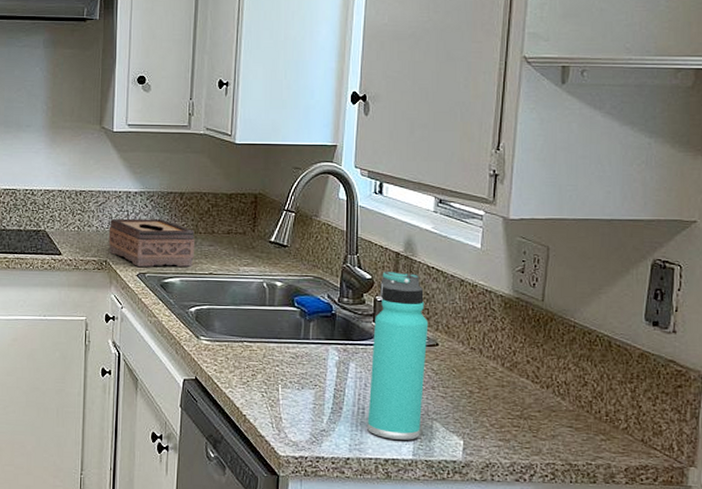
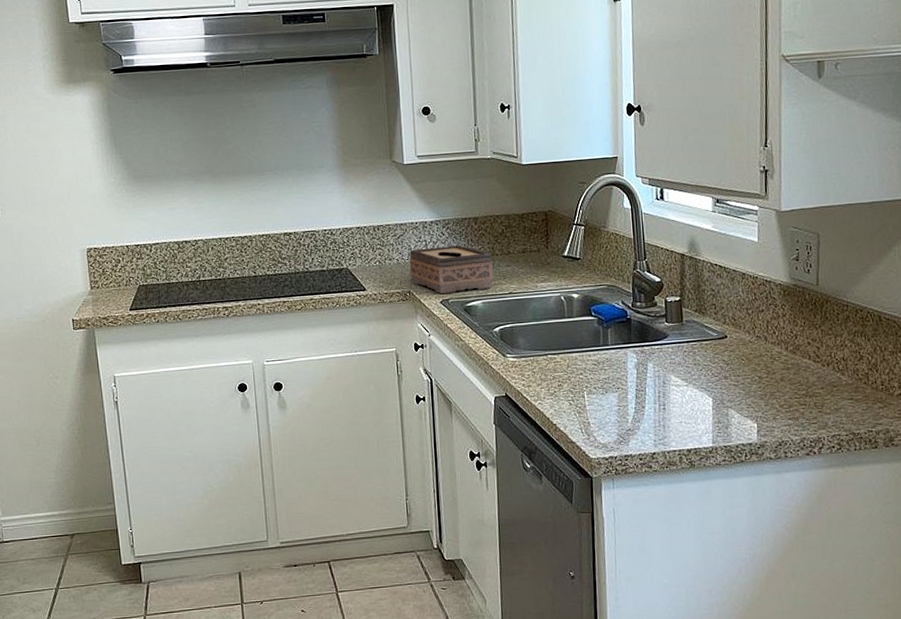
thermos bottle: present [367,271,429,440] -> none [667,272,718,431]

